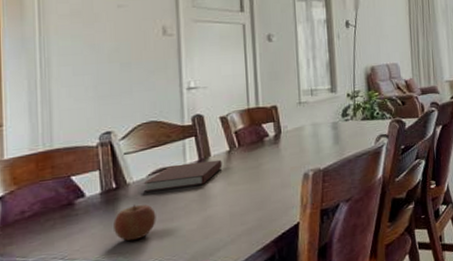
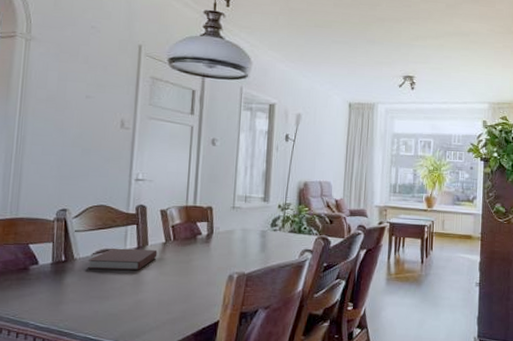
apple: present [114,204,156,242] -> none [58,279,95,311]

